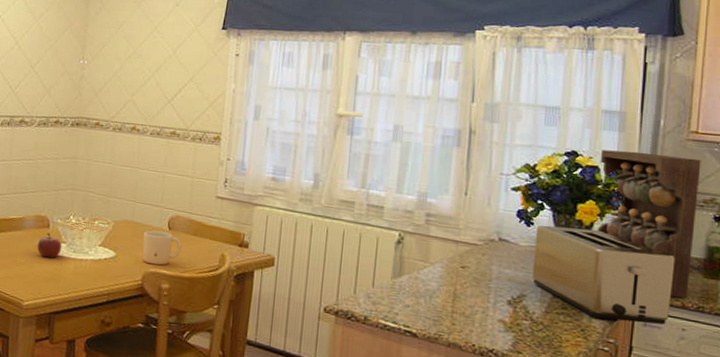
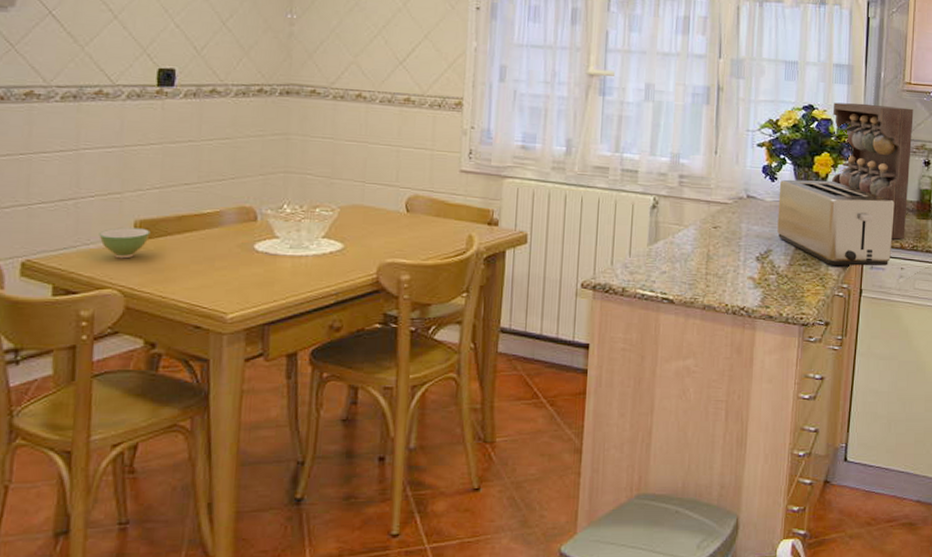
fruit: present [37,233,62,259] -> none [241,227,275,258]
mug: present [142,230,182,266] -> none [375,214,423,254]

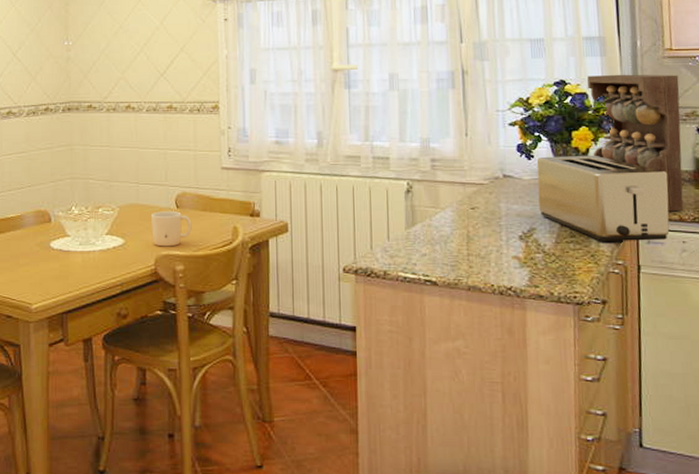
mug: none [375,214,423,254] -> present [150,211,192,247]

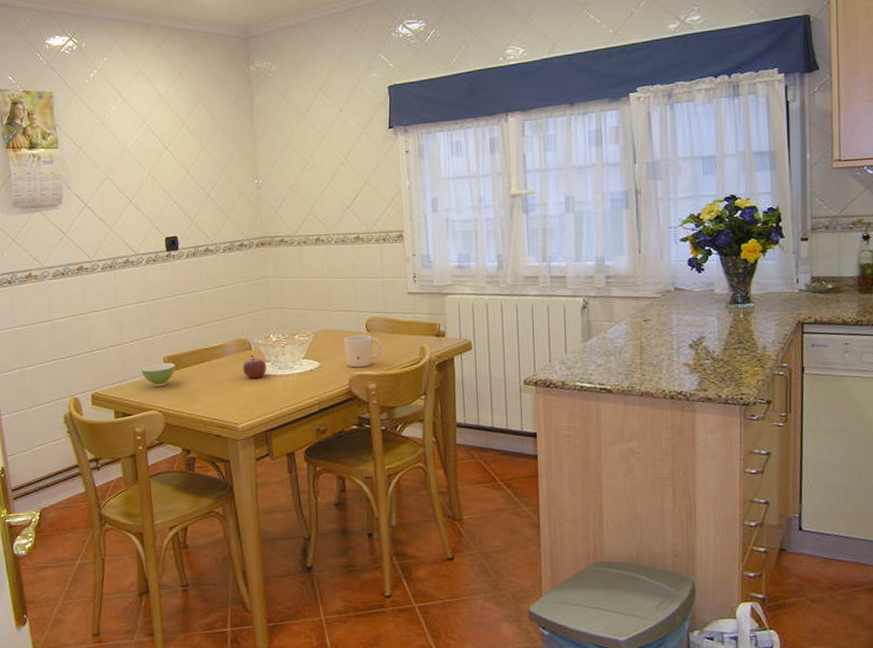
fruit: none [40,228,67,254] -> present [242,355,267,379]
toaster: present [536,155,670,242] -> none [707,265,833,347]
spice rack: present [587,74,684,212] -> none [756,185,847,316]

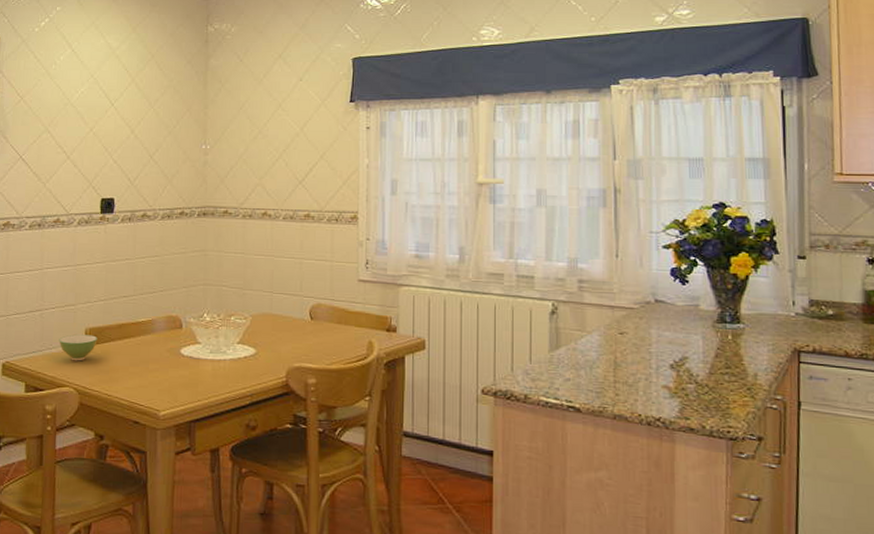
fruit: present [242,355,267,379] -> none [170,334,198,362]
mug: present [343,335,382,368] -> none [283,322,326,359]

